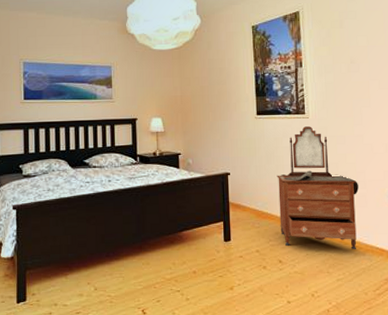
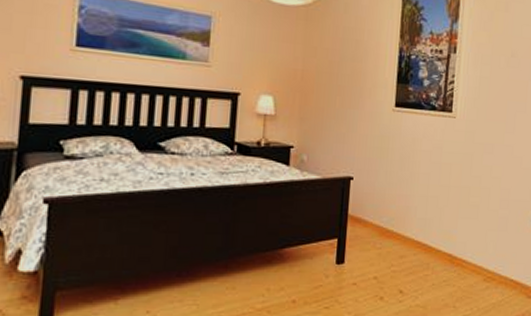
dresser: present [277,126,359,250] -> none [405,128,501,282]

